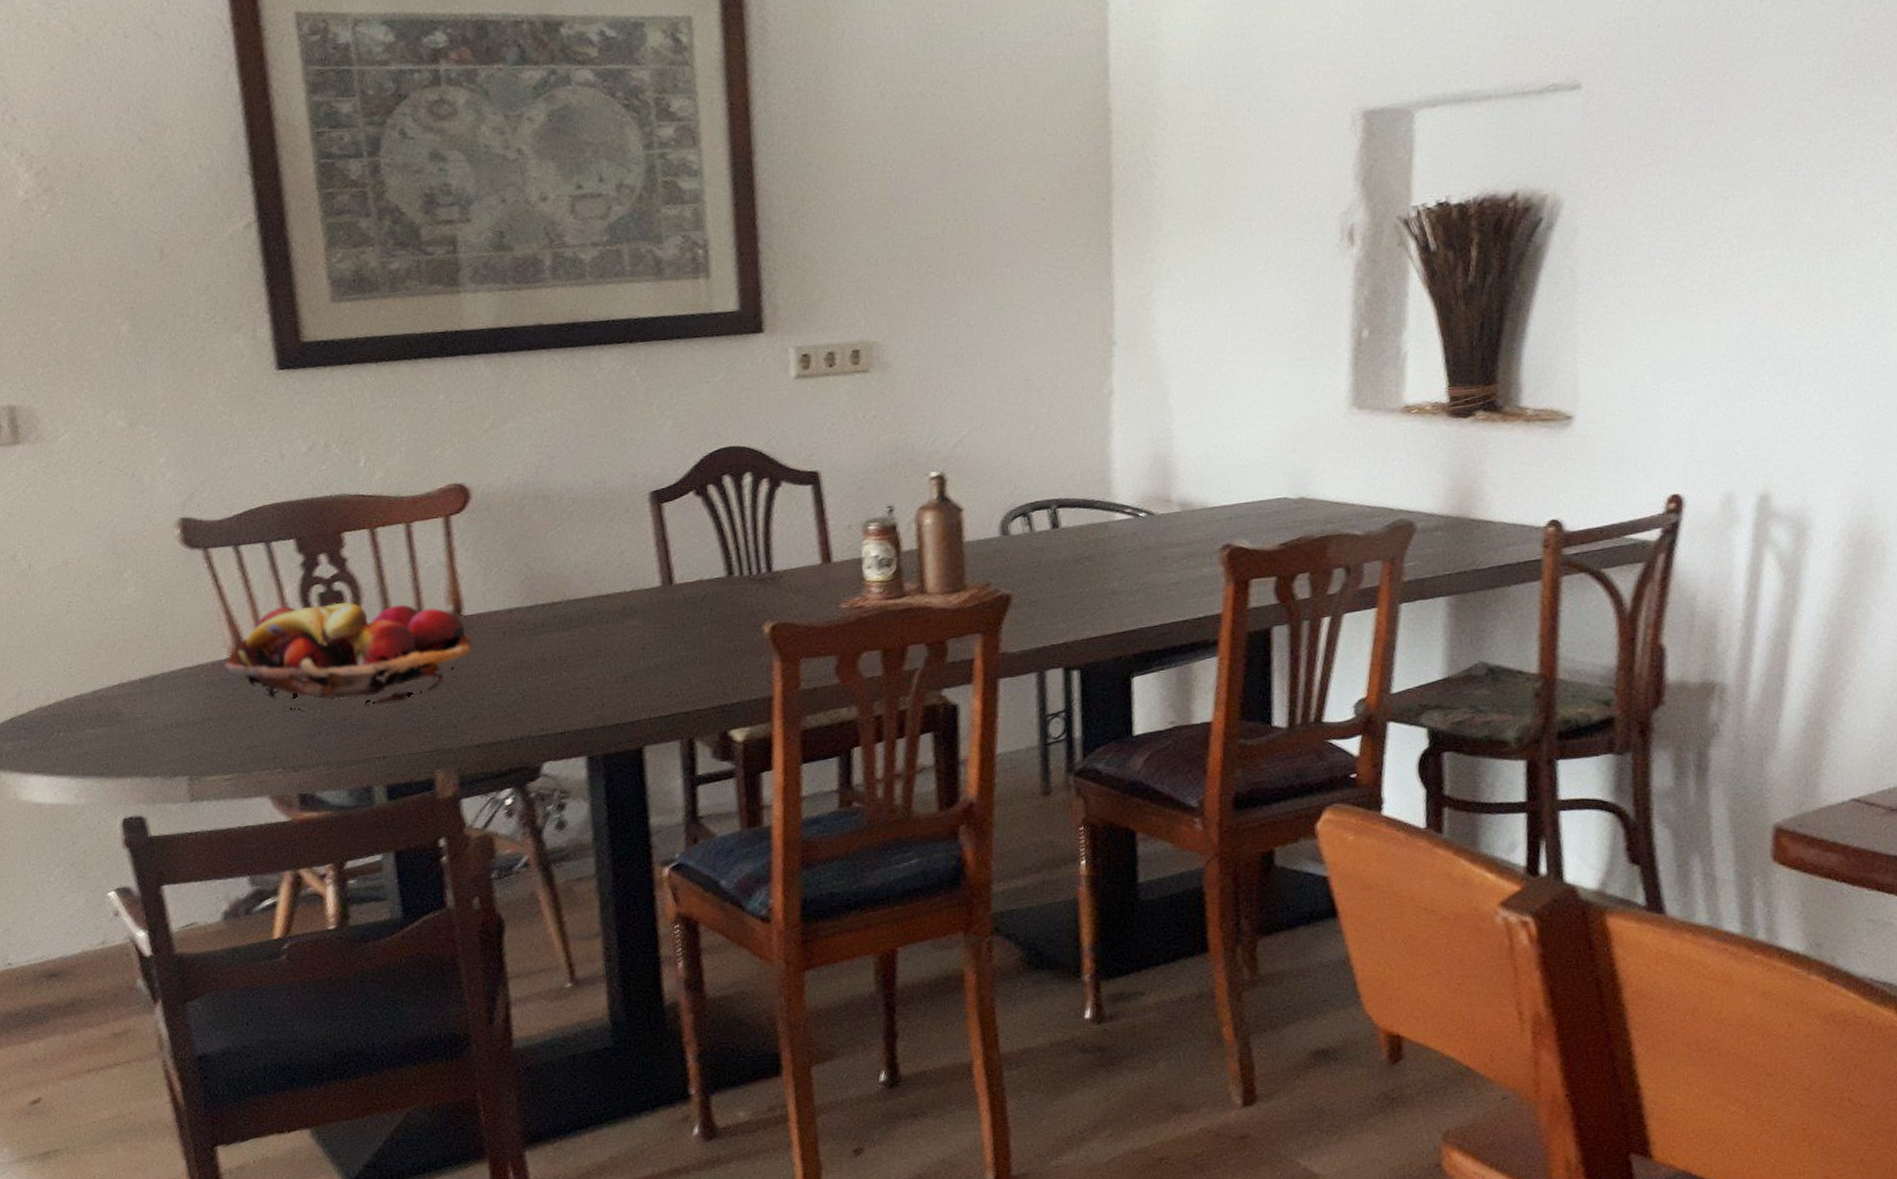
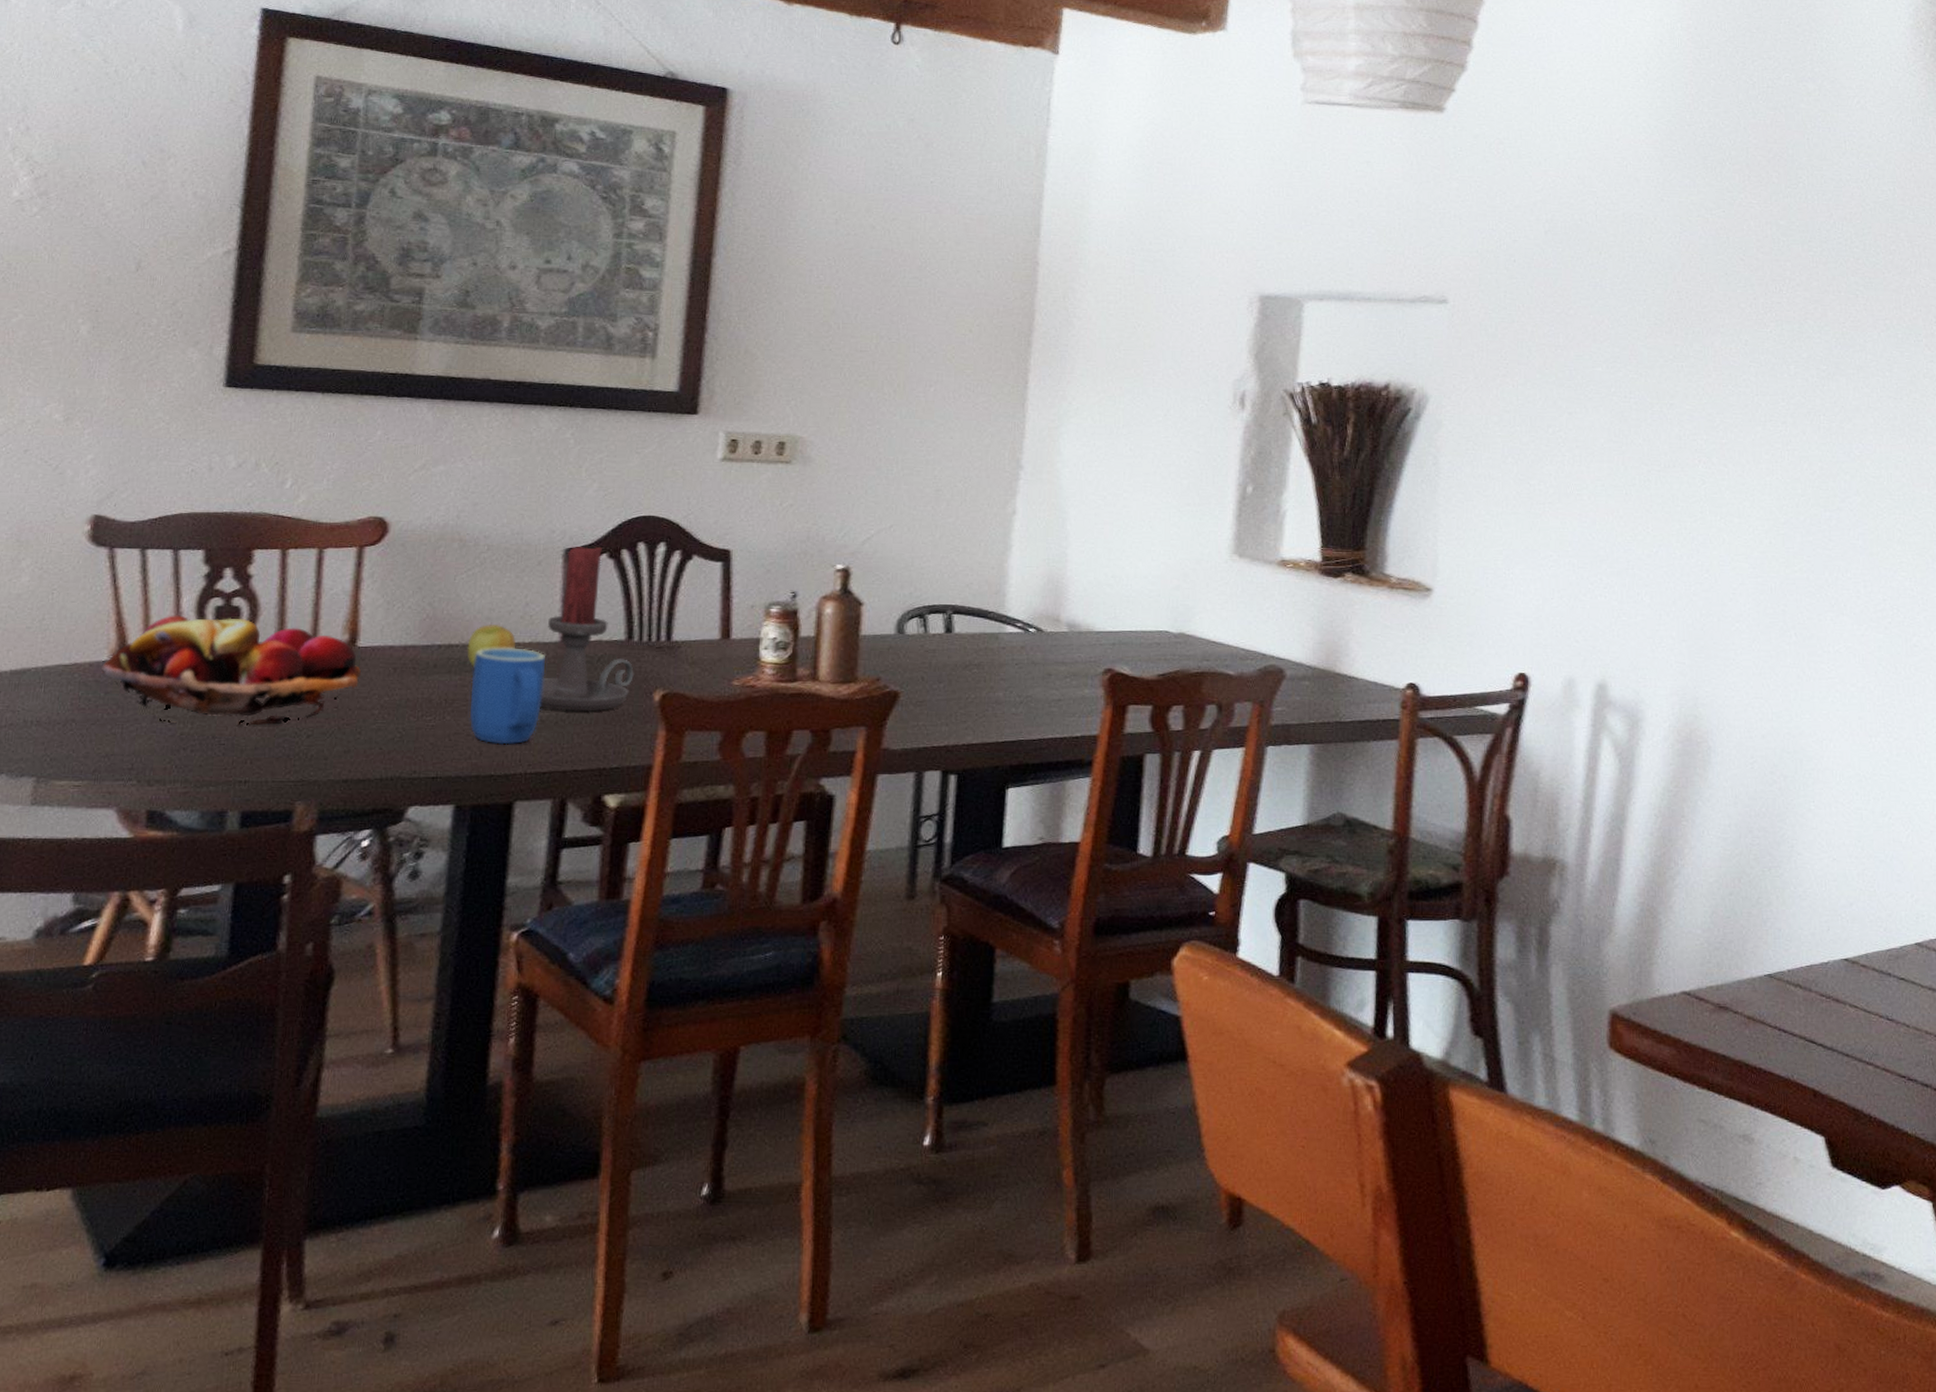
apple: none [570,577,618,624] -> present [467,625,515,669]
mug: none [580,597,654,694] -> present [469,647,545,745]
candle holder: none [646,485,740,654] -> present [539,545,634,711]

